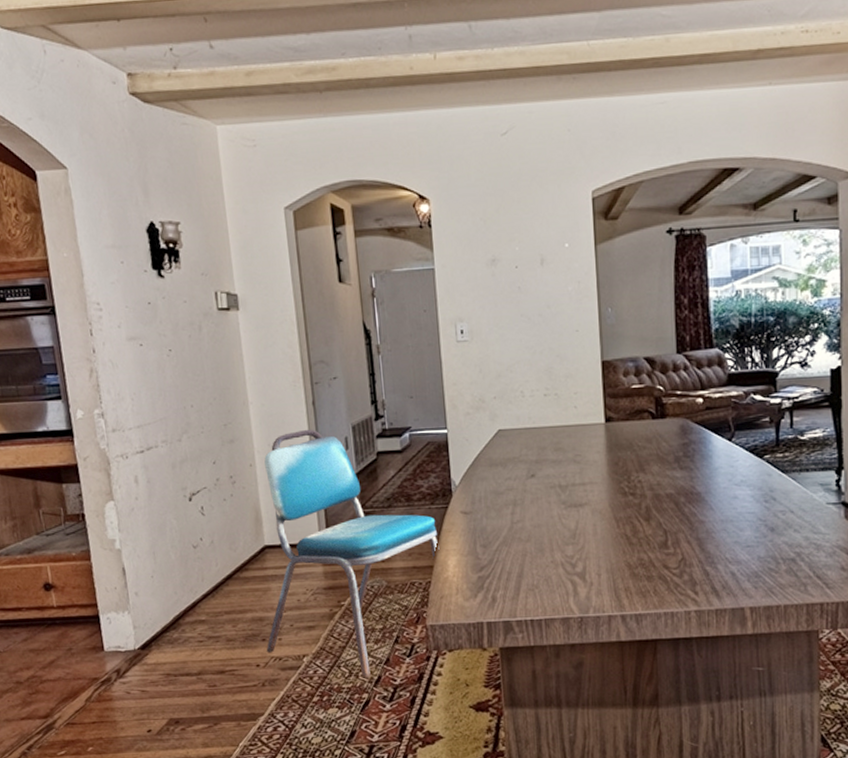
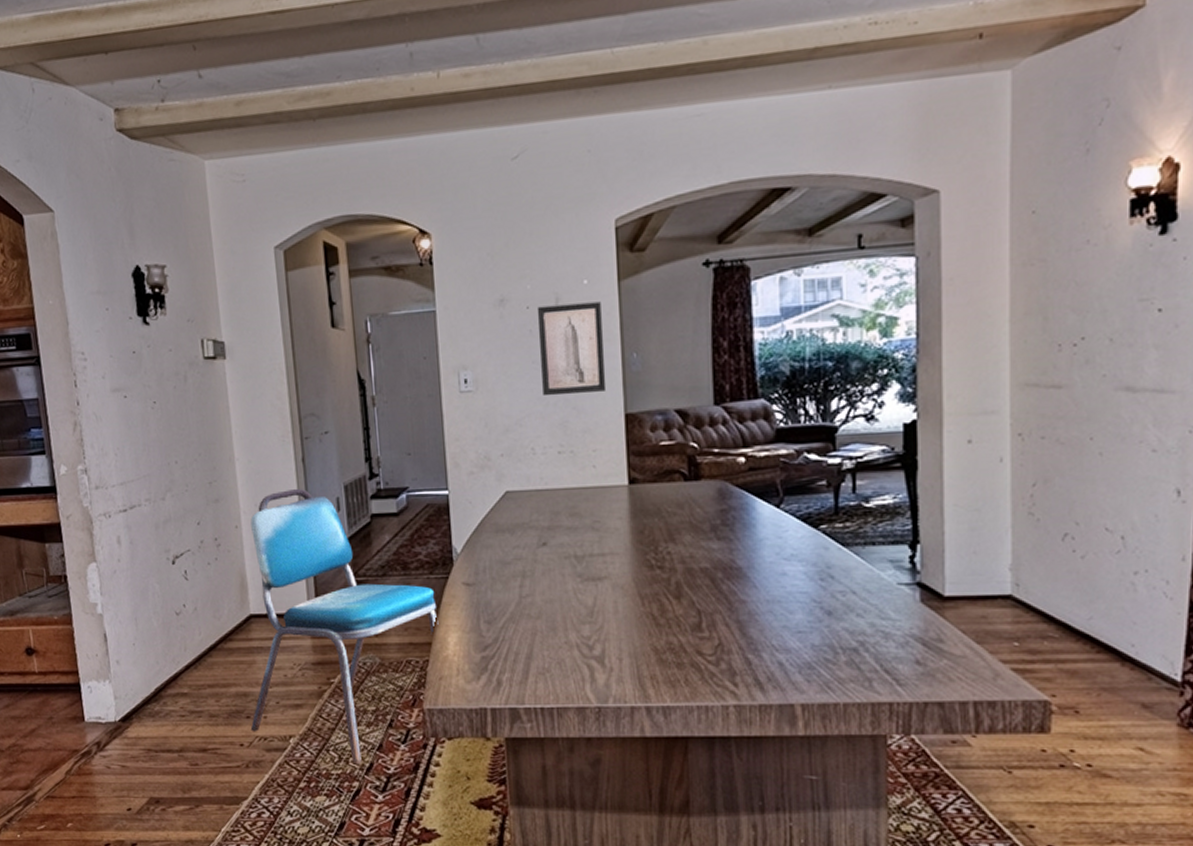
wall art: none [524,263,586,346] -> present [536,301,607,397]

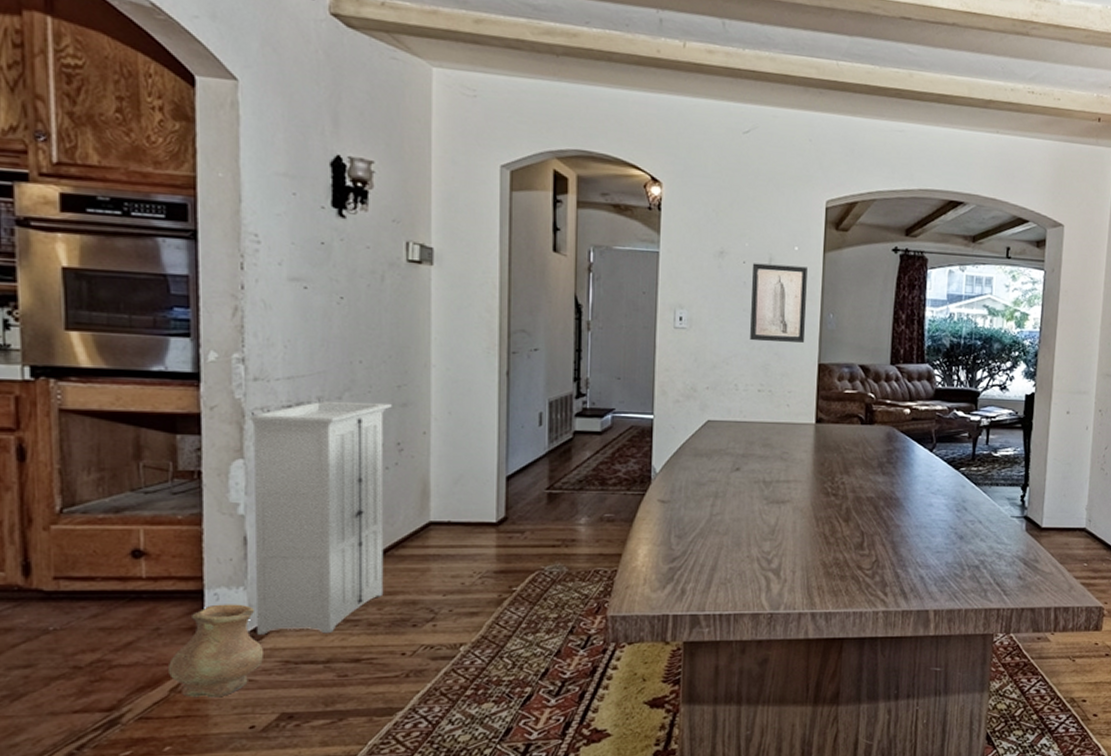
vase: none [62,696,131,781] -> present [167,604,263,698]
storage cabinet: none [95,500,219,724] -> present [248,399,392,635]
dining chair: present [250,488,439,765] -> none [417,400,631,671]

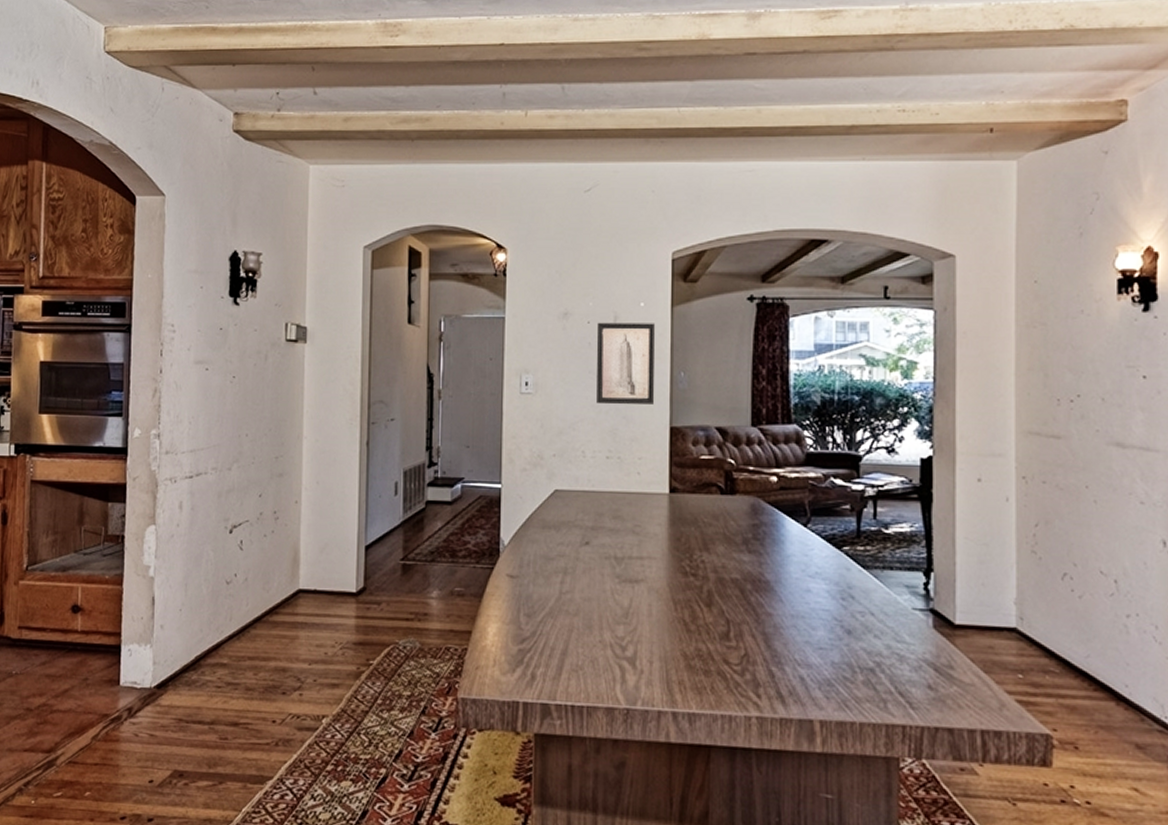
vase: present [167,604,263,698] -> none [91,659,162,749]
storage cabinet: present [248,399,392,635] -> none [159,470,270,695]

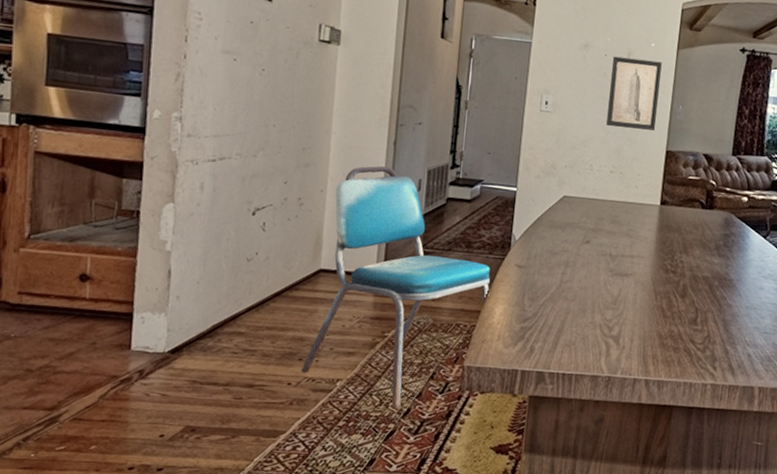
dining chair: none [286,469,480,751] -> present [302,165,491,409]

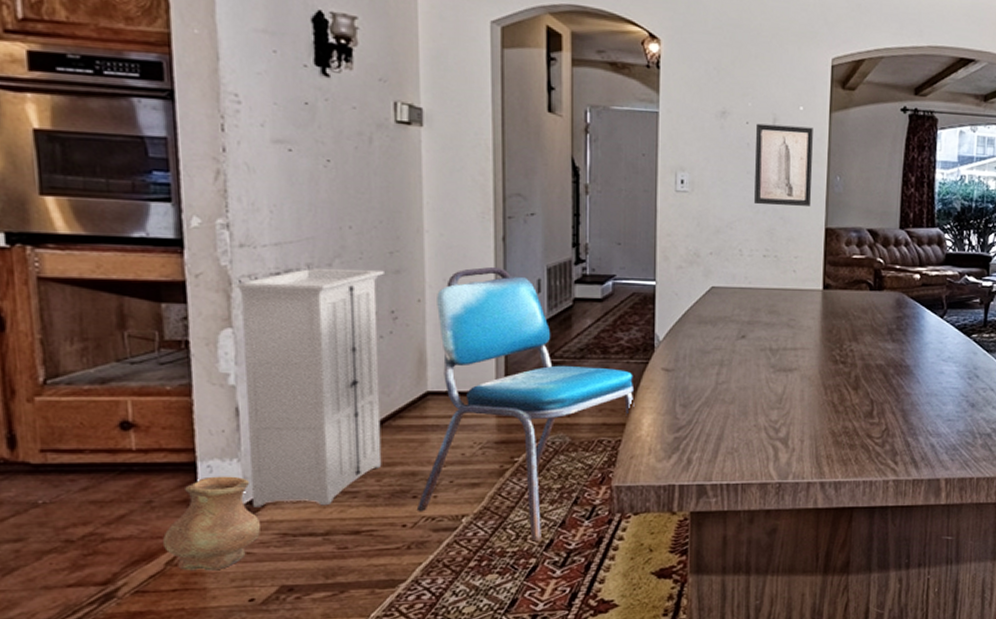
vase: none [99,326,176,407] -> present [162,476,260,571]
storage cabinet: none [172,155,297,360] -> present [236,266,384,507]

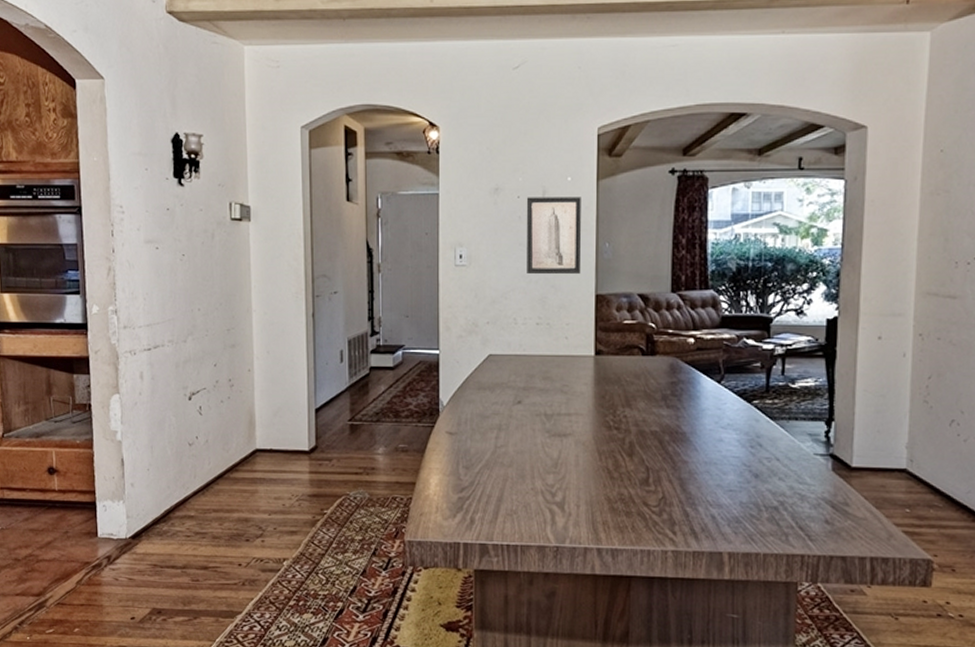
vase: present [162,476,260,571] -> none [74,514,138,591]
storage cabinet: present [236,266,384,507] -> none [121,342,224,544]
dining chair: present [418,266,635,542] -> none [250,339,423,587]

